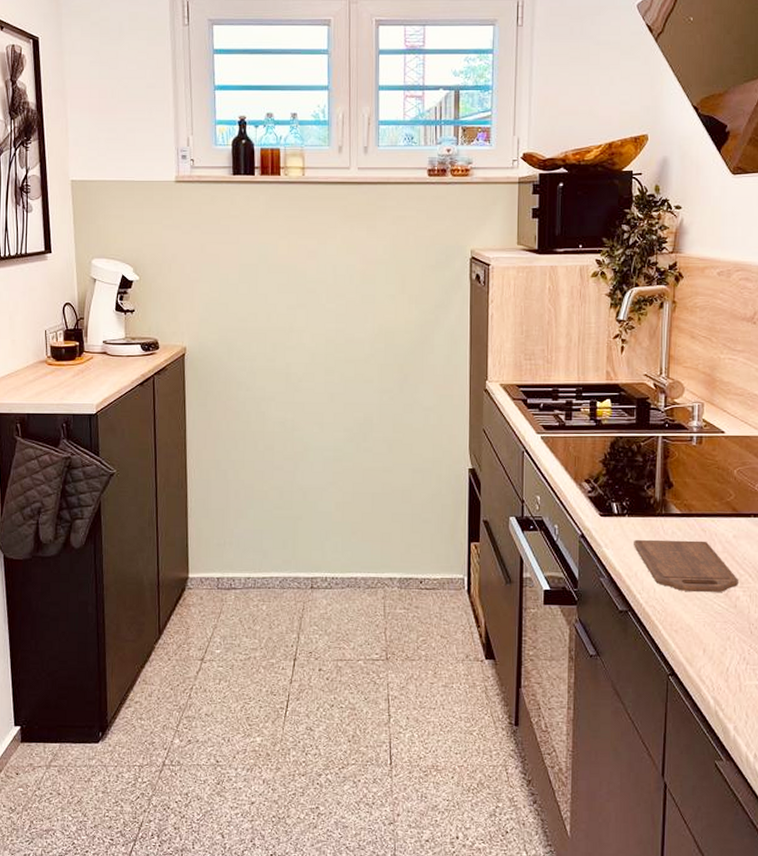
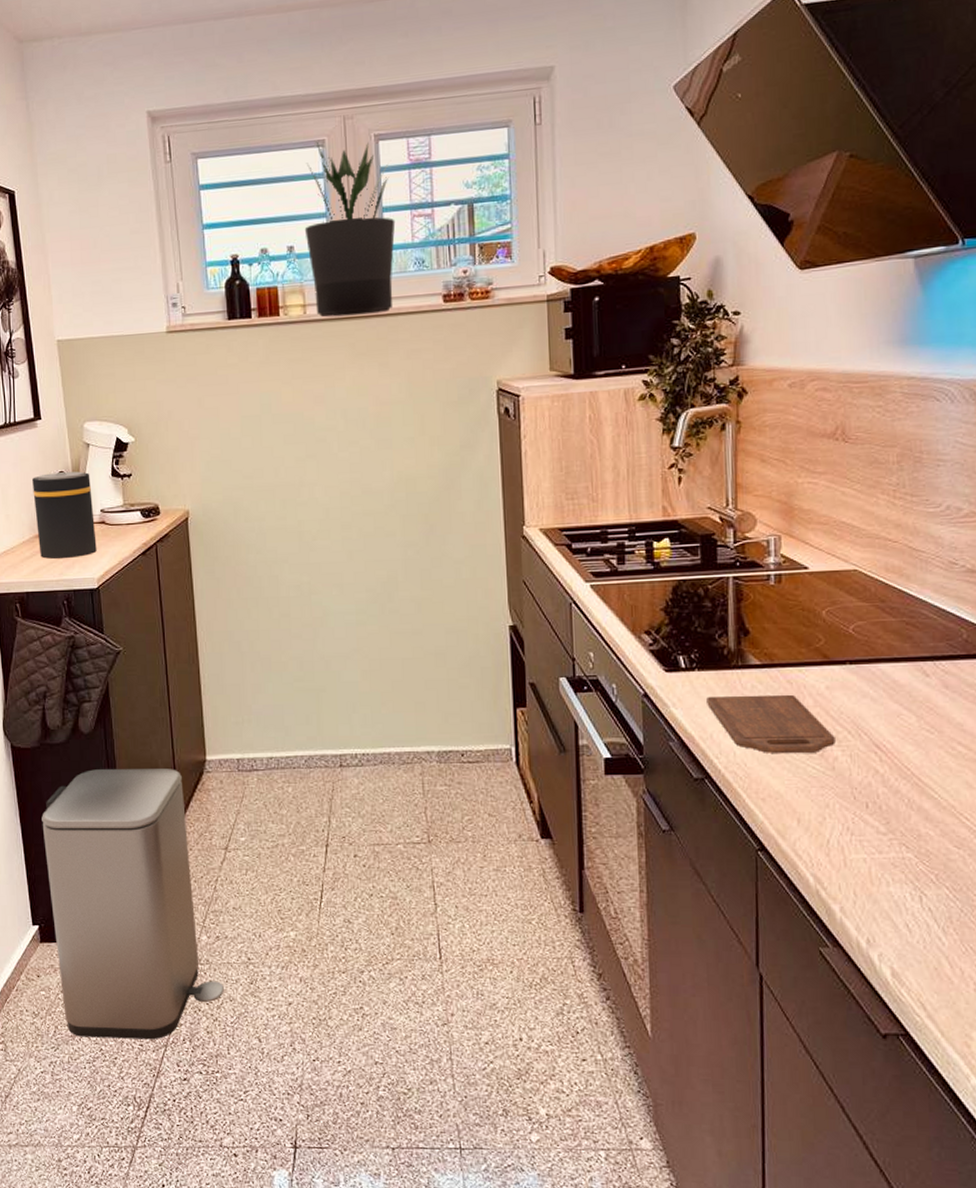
pedal bin: none [29,582,192,835] -> present [42,769,224,1040]
cylinder: none [39,304,98,385] -> present [32,471,97,560]
planter: none [307,20,390,181] -> present [304,141,396,318]

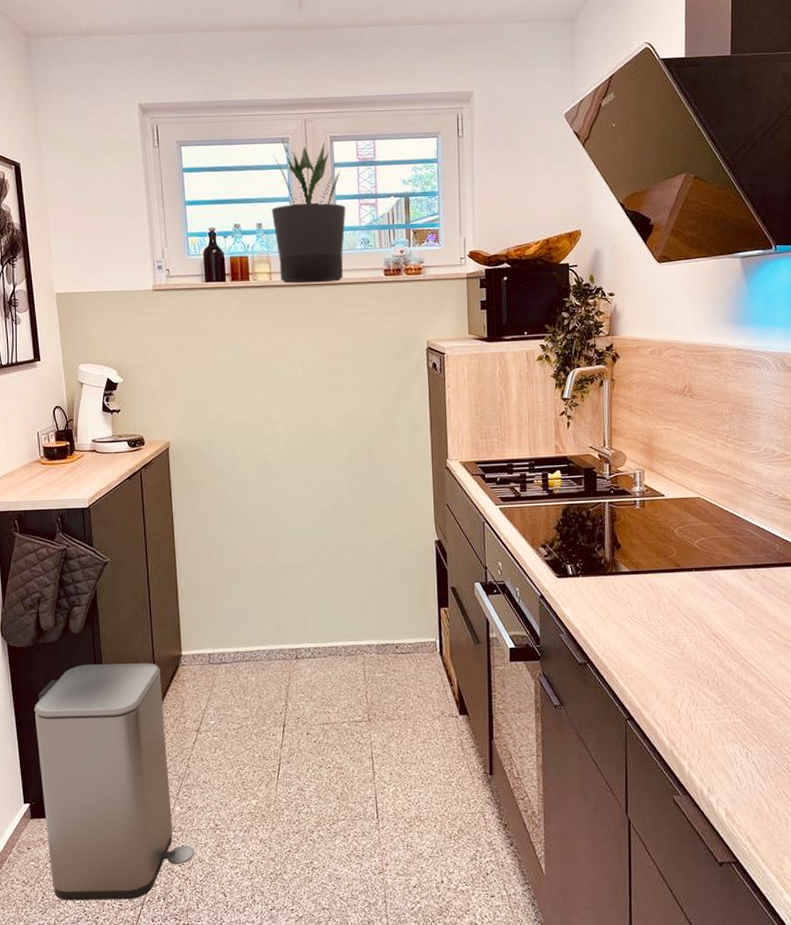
cylinder: present [32,471,97,560] -> none [31,406,88,482]
cutting board: present [706,694,835,754] -> none [588,595,685,643]

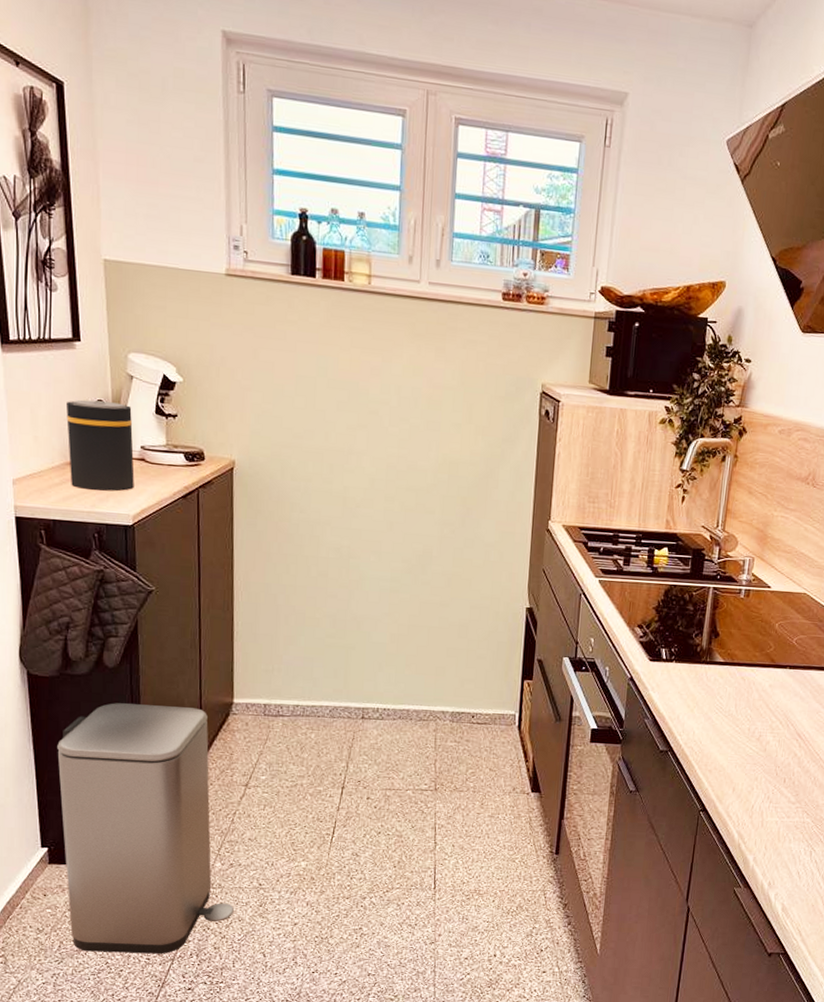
cylinder: none [31,406,88,482] -> present [66,399,135,492]
planter: present [271,138,346,284] -> none [377,109,468,299]

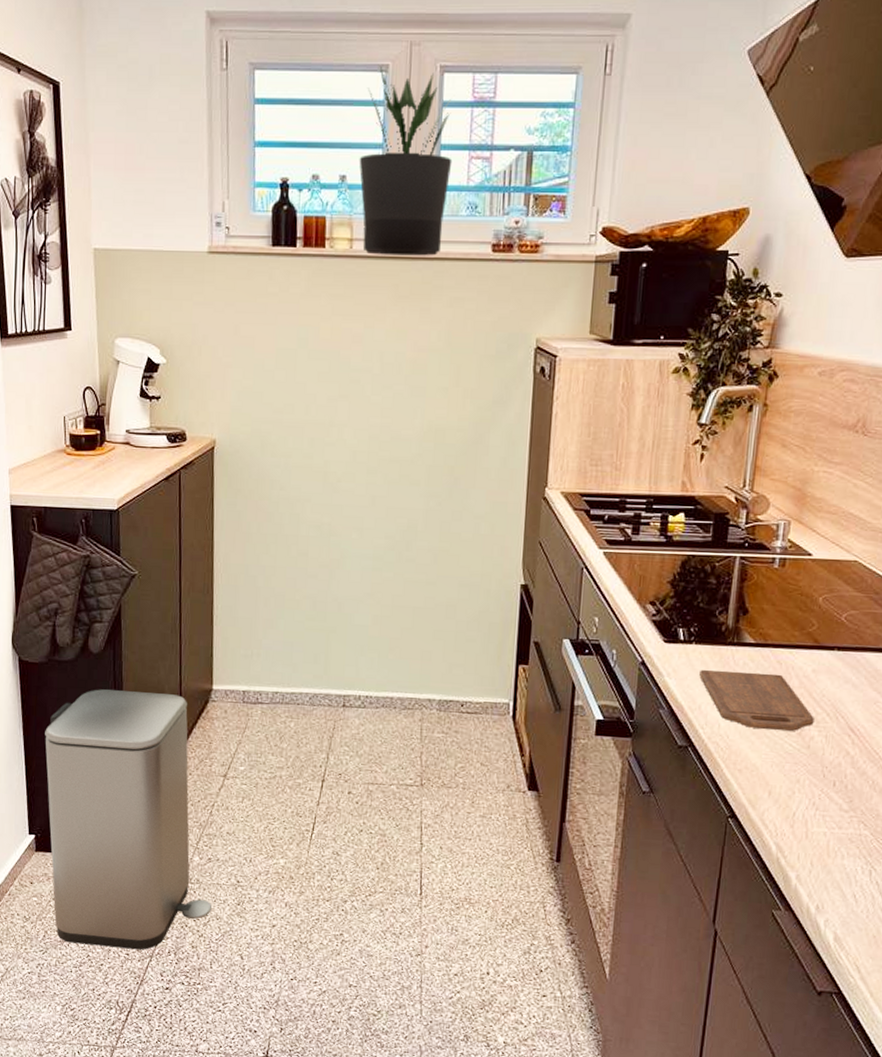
cylinder: present [66,399,135,492] -> none [58,387,120,477]
planter: none [377,109,468,299] -> present [359,65,454,256]
cutting board: none [678,685,770,737] -> present [699,670,814,731]

